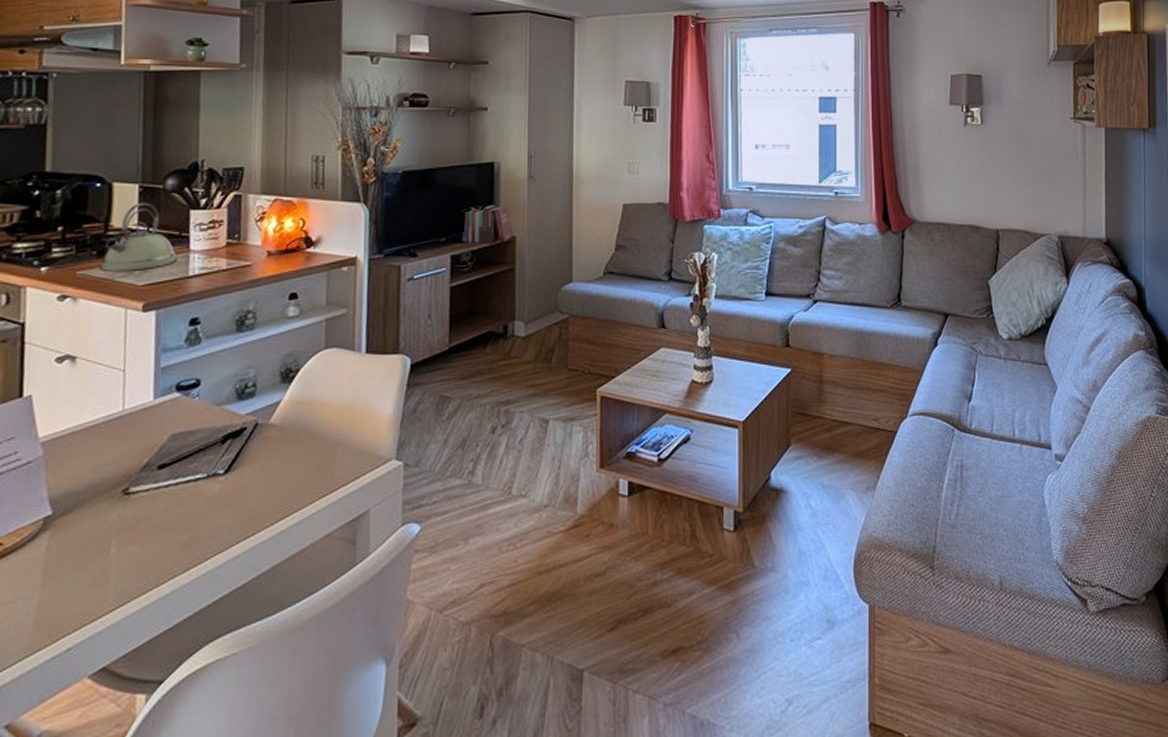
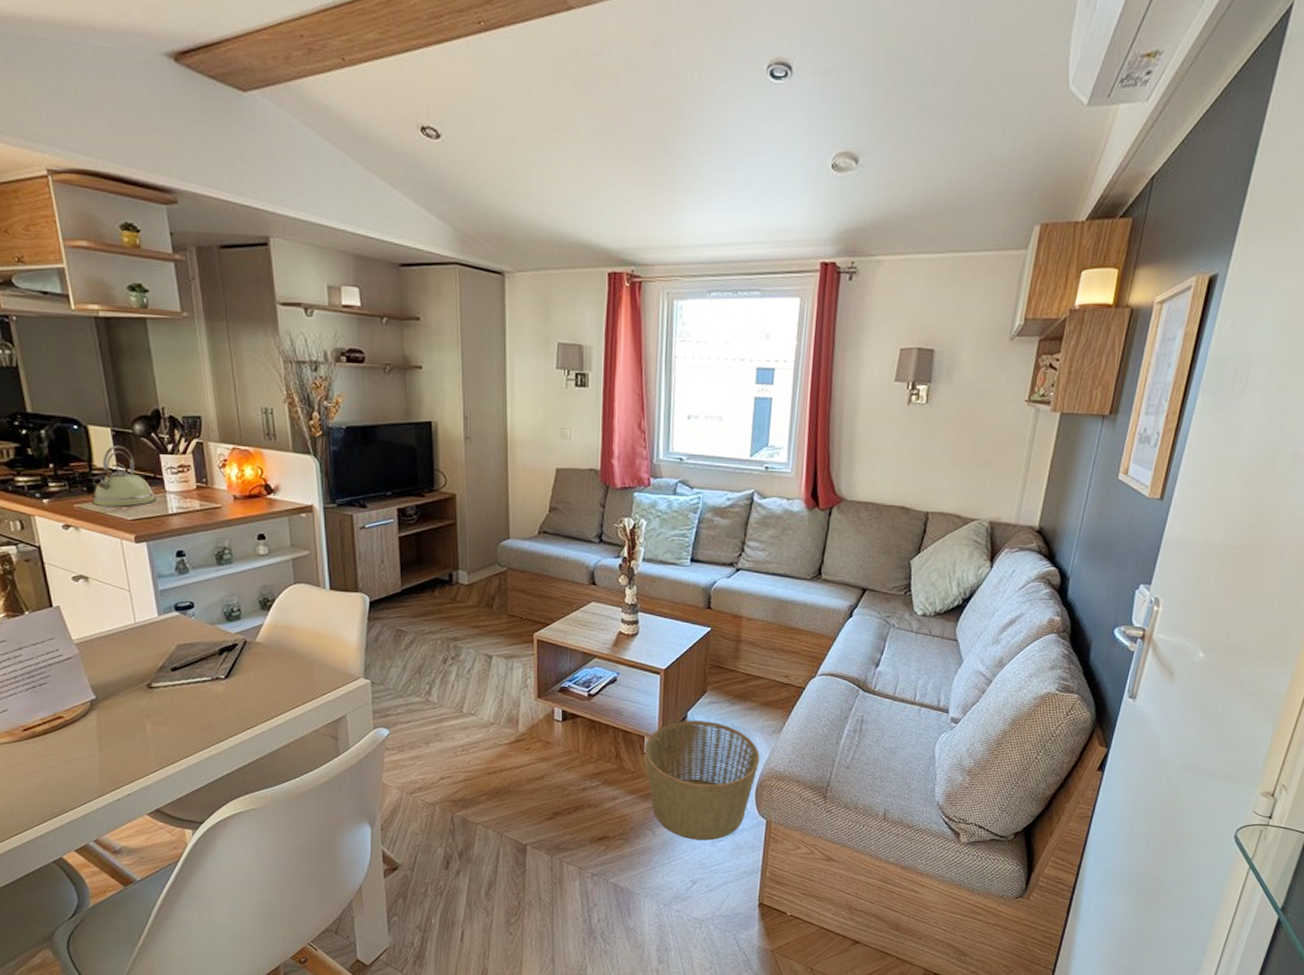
books: present [459,204,513,244] -> none [403,462,453,500]
basket: none [723,481,856,641] -> present [644,720,760,841]

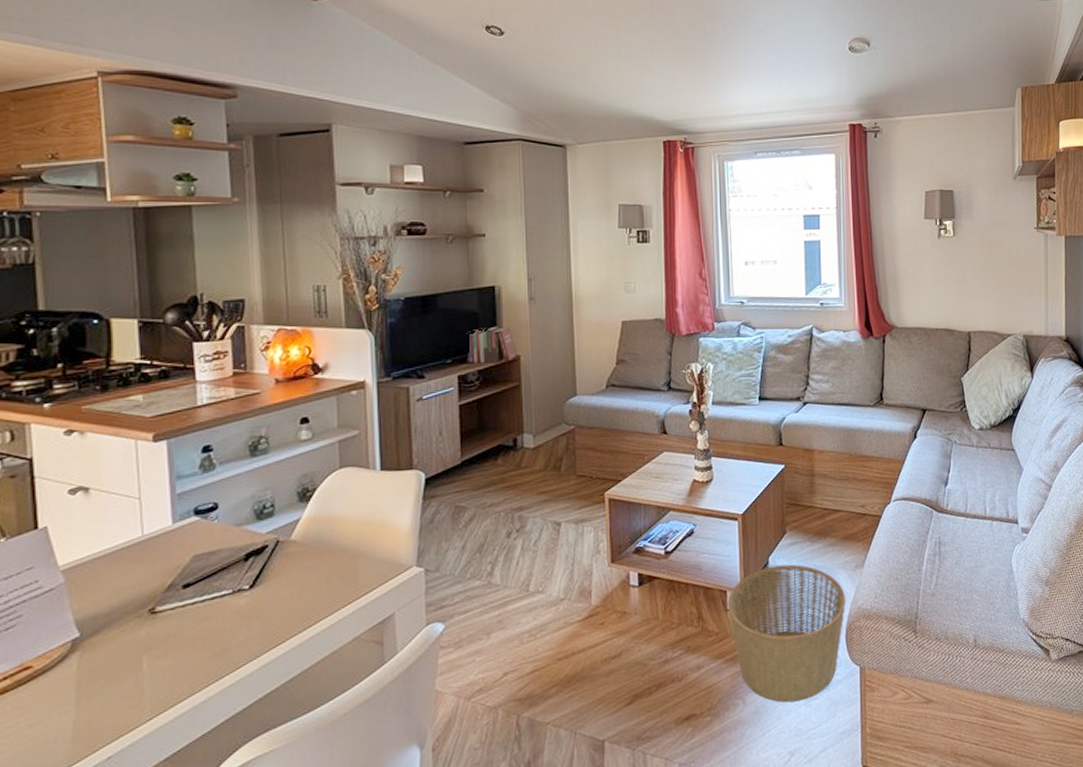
kettle: present [91,445,157,508] -> none [105,337,185,406]
books: none [403,462,453,500] -> present [465,326,518,364]

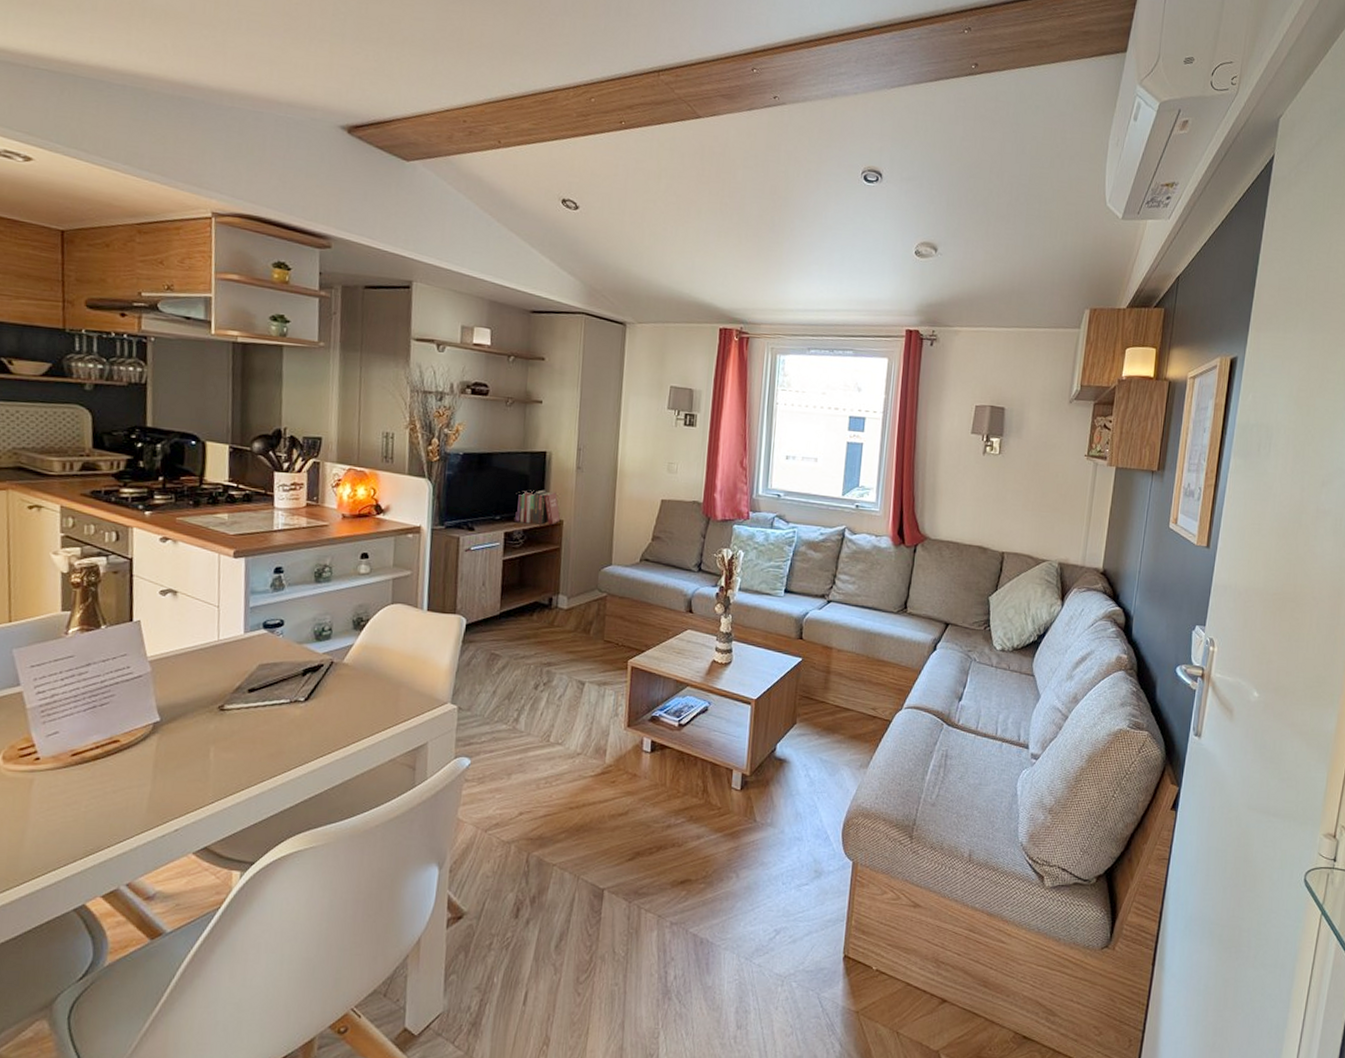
basket: present [727,564,847,703] -> none [732,753,848,885]

